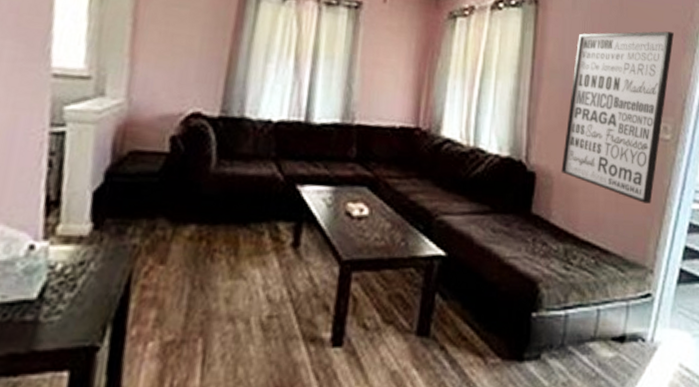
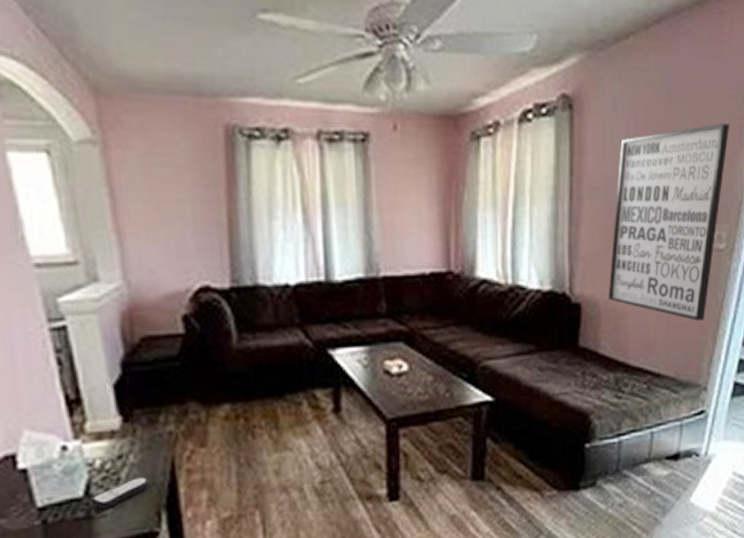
remote control: none [40,286,105,316] -> present [89,477,151,510]

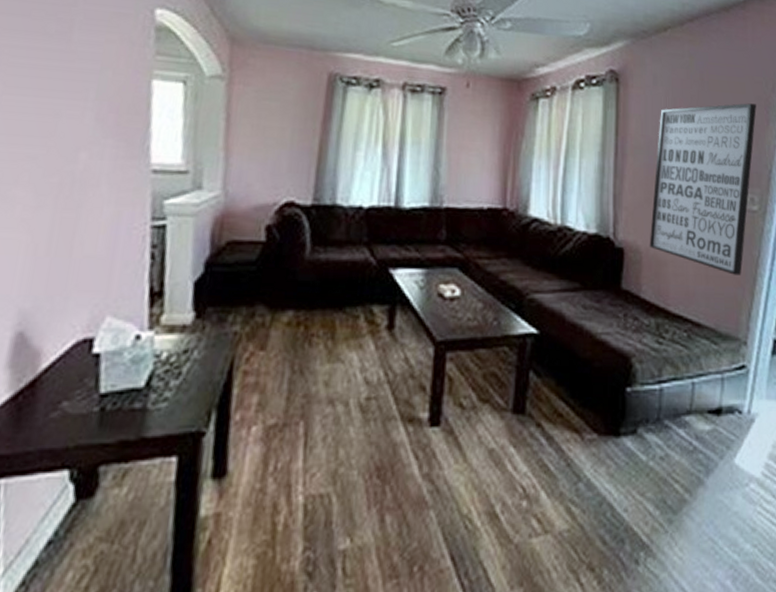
remote control: present [89,477,151,510] -> none [148,374,209,403]

